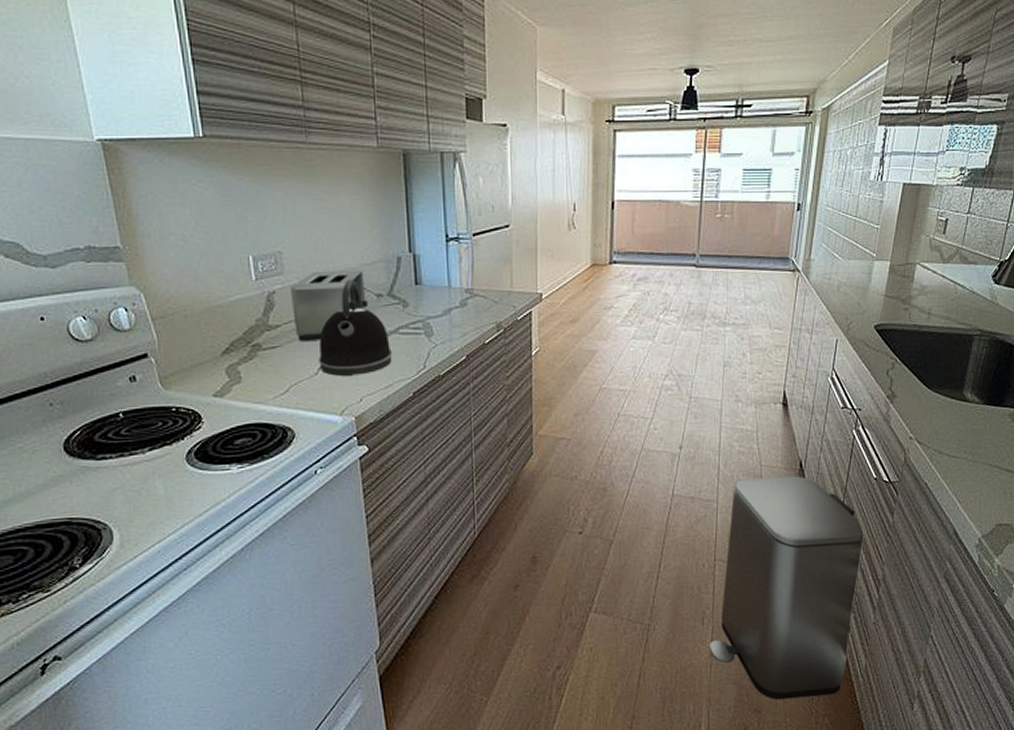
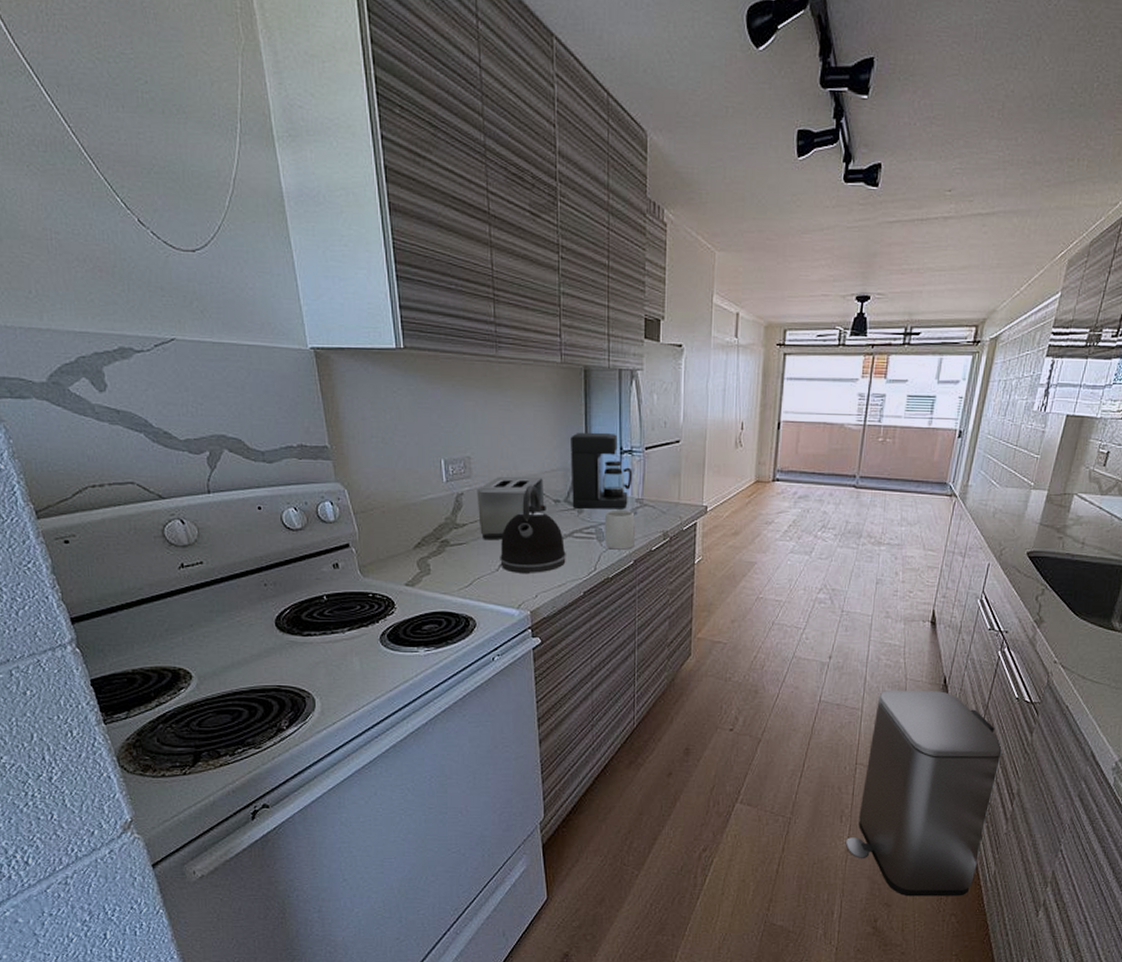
coffee maker: none [391,219,461,304] -> present [570,432,633,510]
mug: none [432,301,467,345] -> present [604,509,636,550]

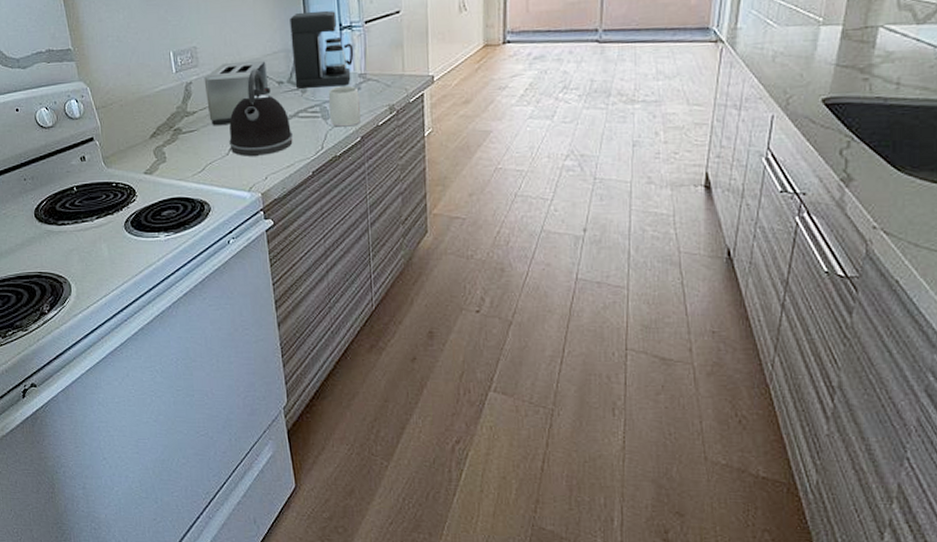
pedal bin: present [845,691,1002,897] -> none [620,265,814,509]

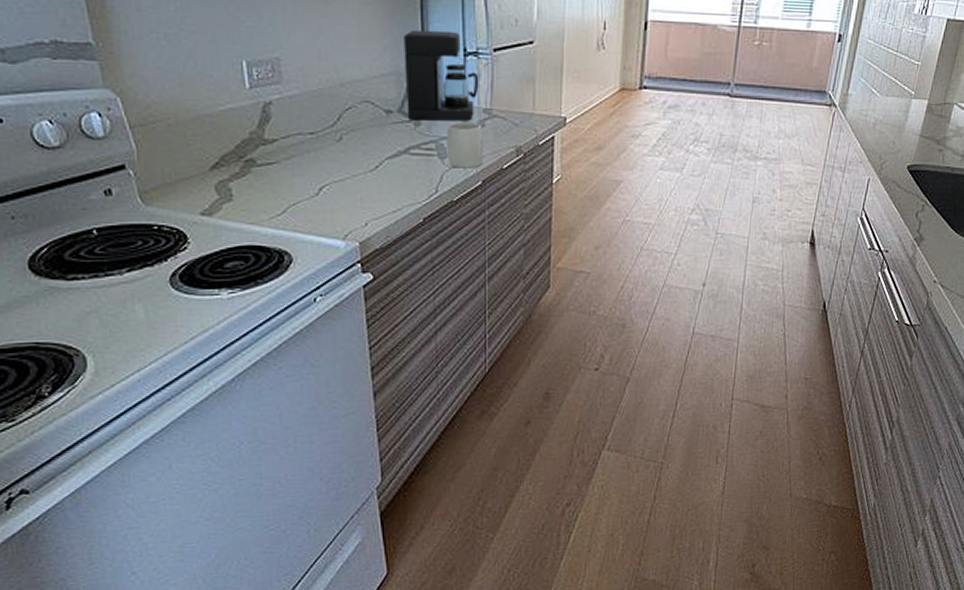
toaster: present [204,60,271,125] -> none [289,81,376,158]
kettle: present [229,69,294,156] -> none [320,92,403,197]

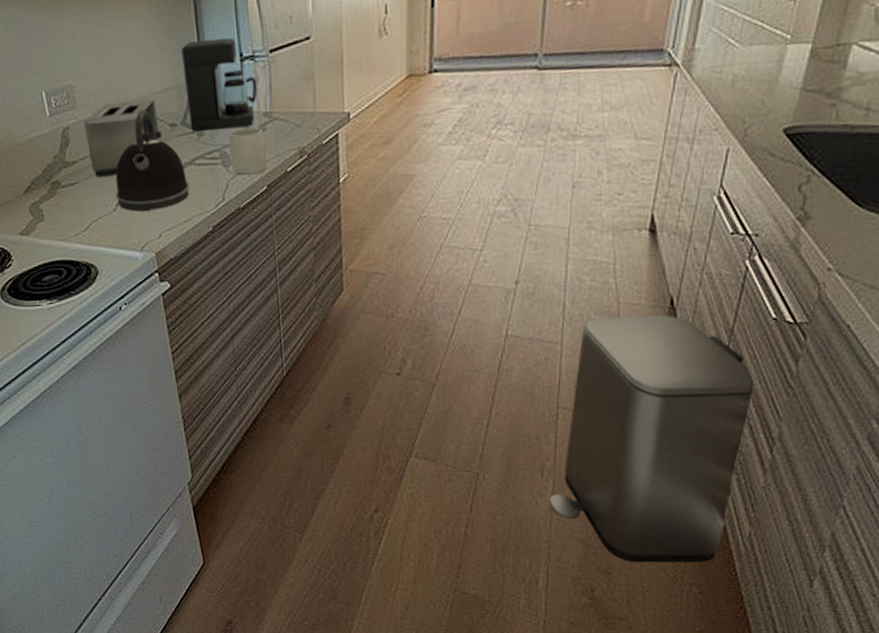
toaster: none [289,81,376,158] -> present [83,99,162,176]
kettle: none [320,92,403,197] -> present [115,109,191,212]
pedal bin: none [721,317,882,538] -> present [548,315,756,563]

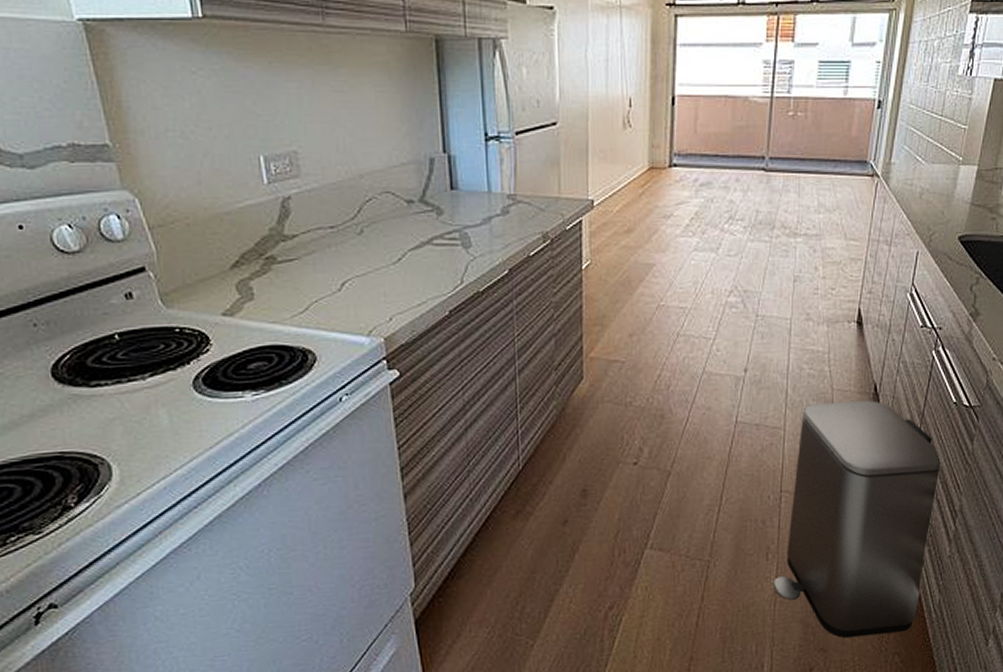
toaster: present [83,99,162,176] -> none [307,172,397,253]
kettle: present [115,109,191,212] -> none [342,183,427,292]
coffee maker: present [181,37,258,133] -> none [423,115,502,211]
mug: present [228,126,267,175] -> none [469,208,510,257]

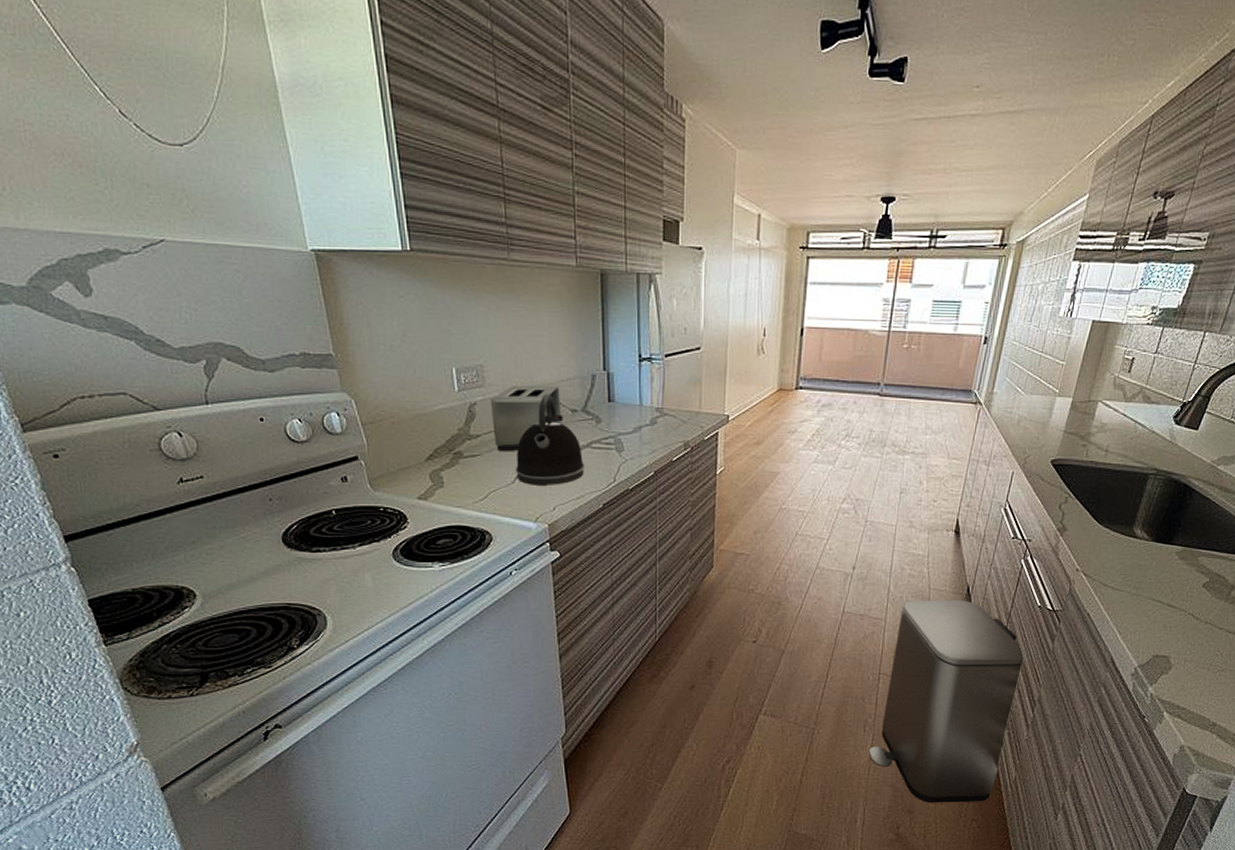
toaster: none [307,172,397,253] -> present [490,385,563,451]
kettle: none [342,183,427,292] -> present [516,394,586,485]

